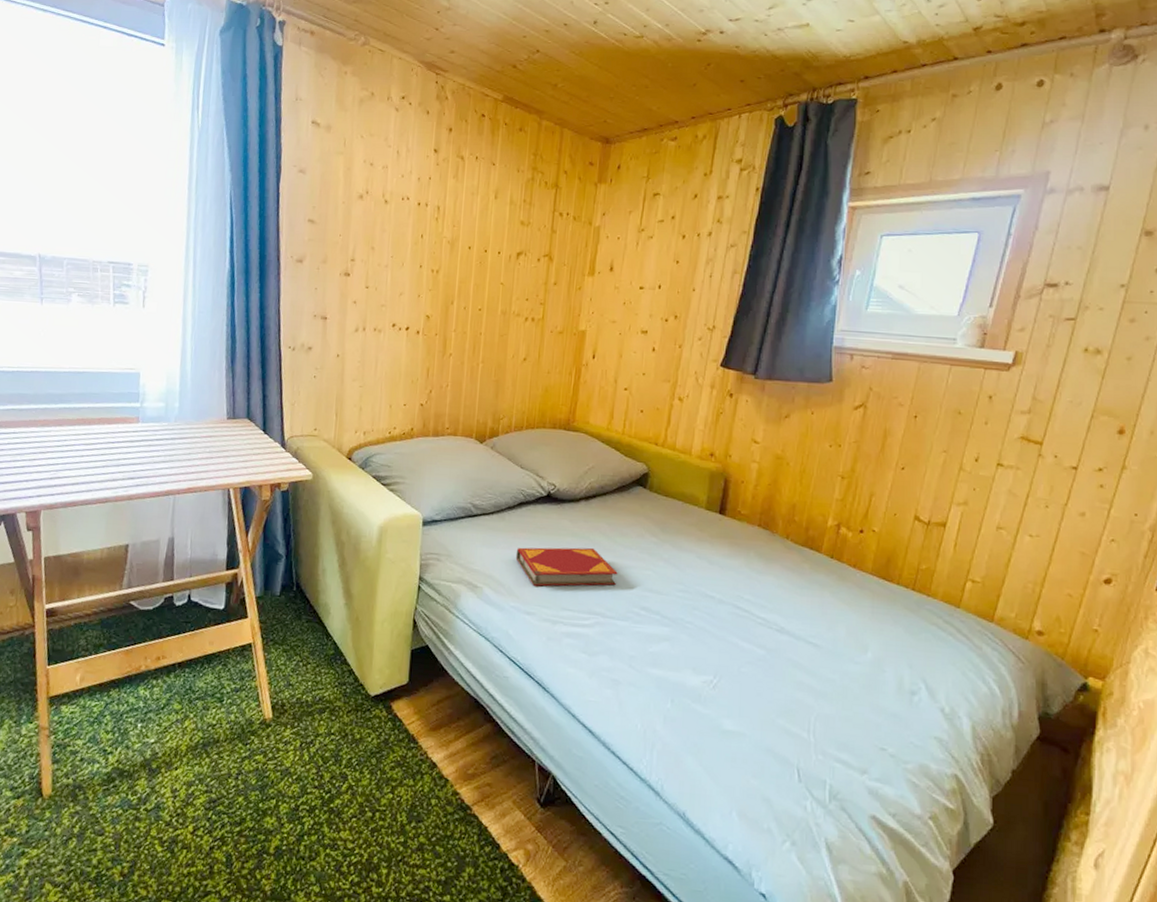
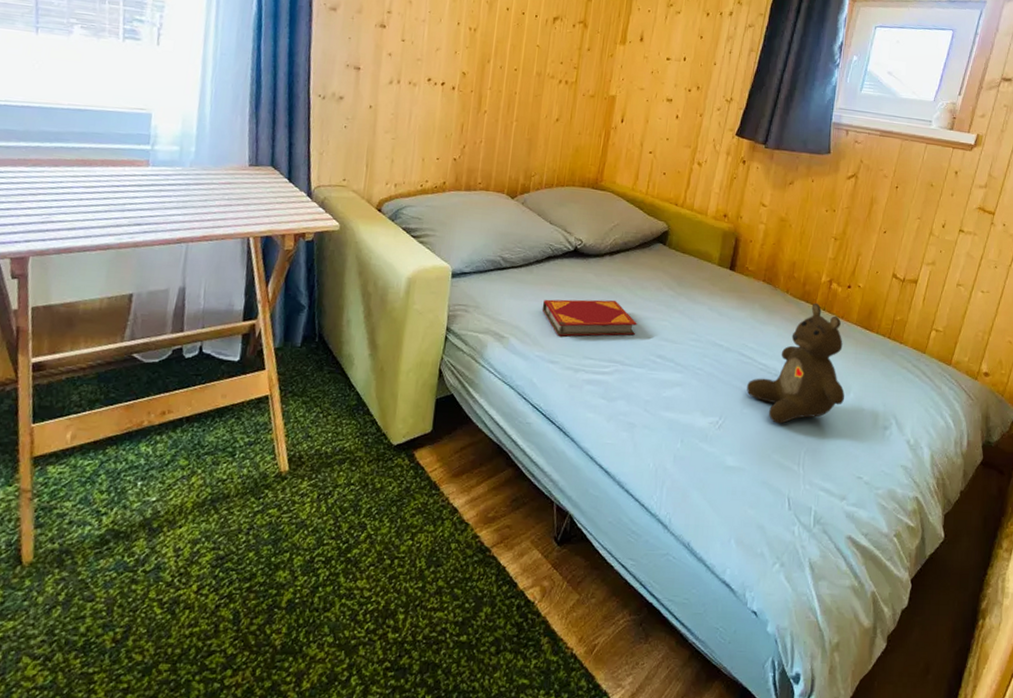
teddy bear: none [744,549,861,685] -> present [747,303,844,424]

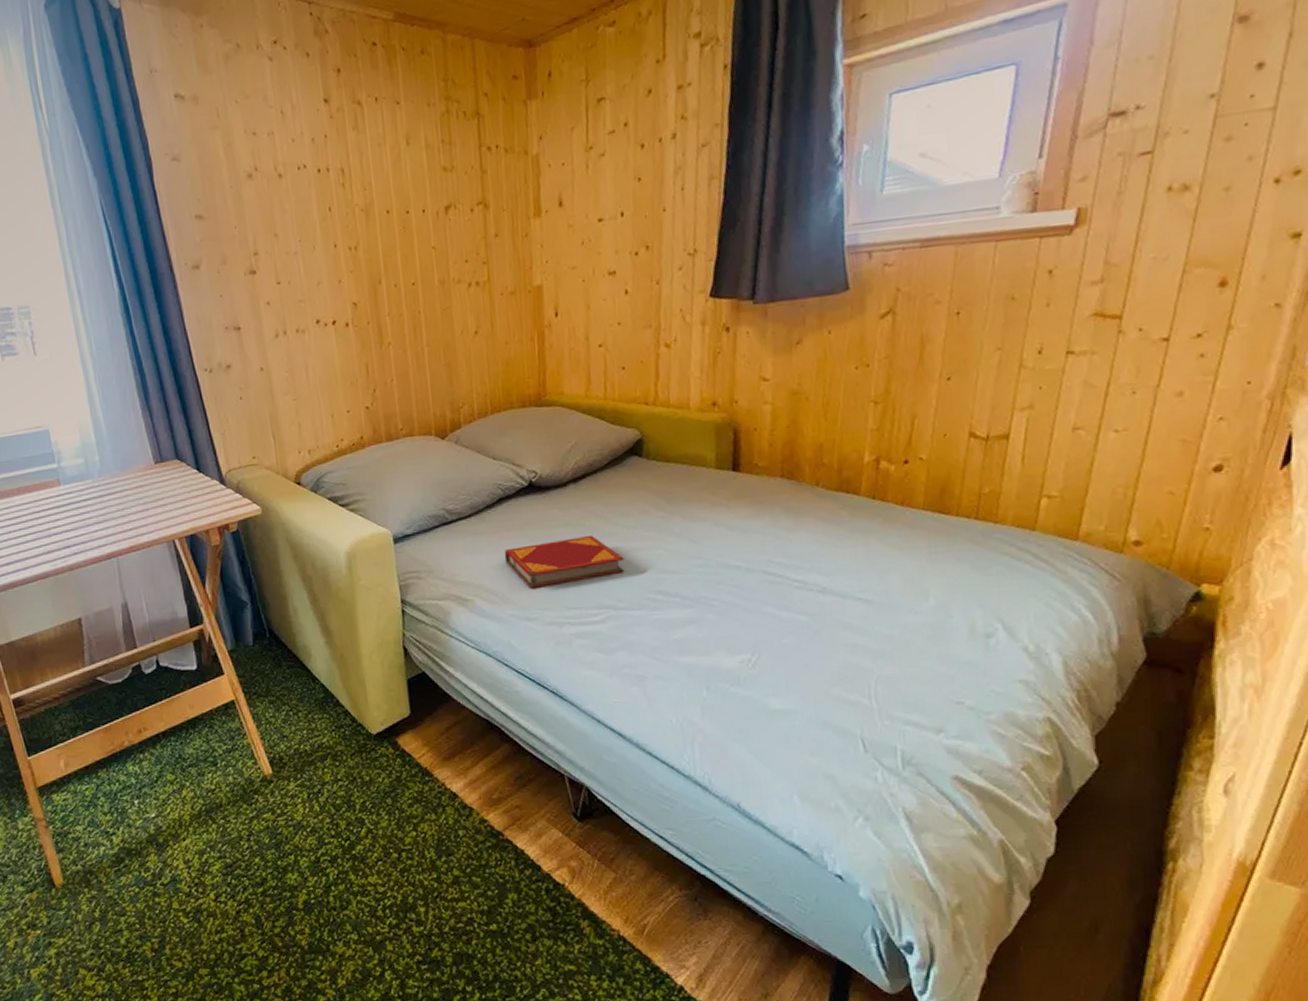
teddy bear: present [747,303,844,424] -> none [782,491,921,651]

